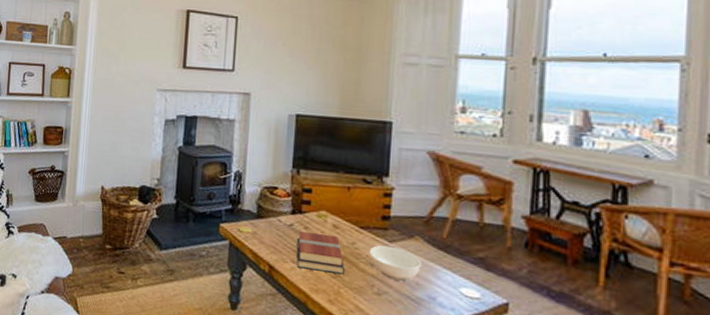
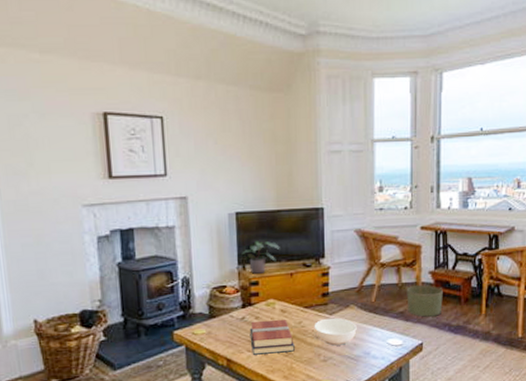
potted plant: none [296,146,339,183] -> present [240,241,280,275]
basket: none [489,229,541,274] -> present [406,285,443,317]

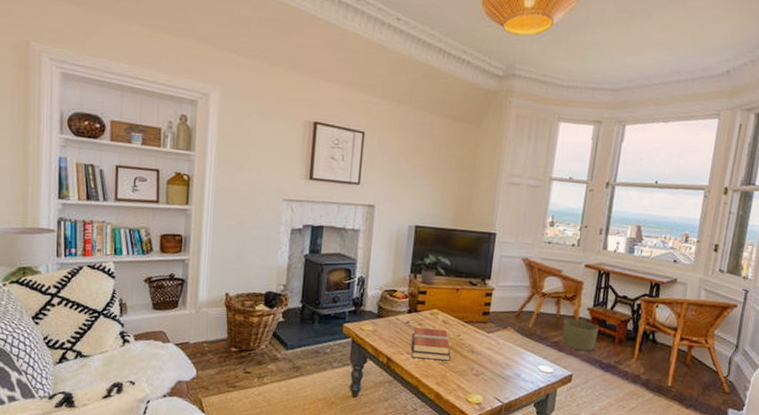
bowl: present [314,317,357,346] -> none [471,335,512,363]

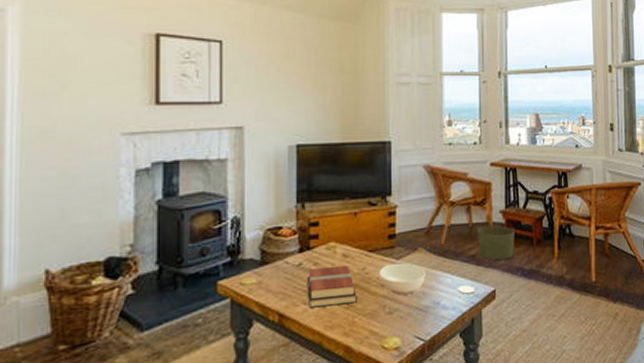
potted plant: present [414,254,451,286] -> none [300,176,344,215]
bowl: none [471,335,512,363] -> present [379,262,426,296]

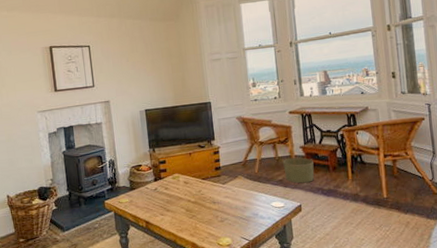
books: present [306,264,358,308] -> none [161,188,198,218]
bowl: present [379,262,426,296] -> none [211,186,246,209]

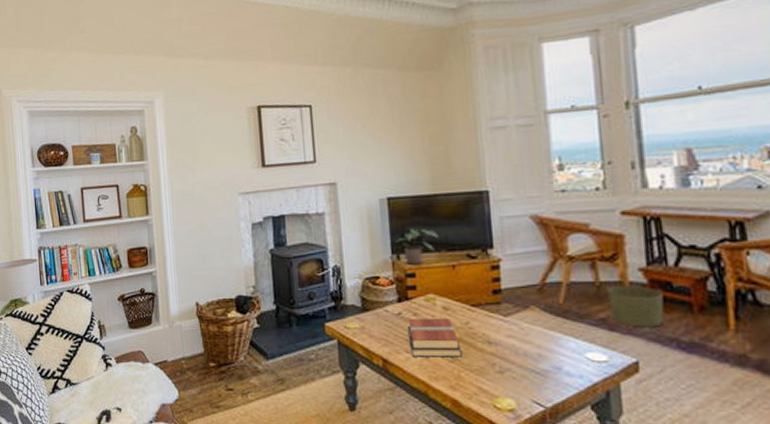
potted plant: none [150,130,180,156] -> present [394,228,439,266]
books: none [161,188,198,218] -> present [407,317,463,358]

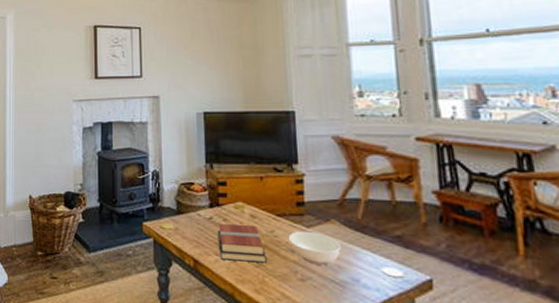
potted plant: present [394,228,439,266] -> none [208,141,249,175]
bowl: none [484,320,542,355] -> present [288,231,341,265]
basket: present [607,285,664,327] -> none [403,206,456,248]

